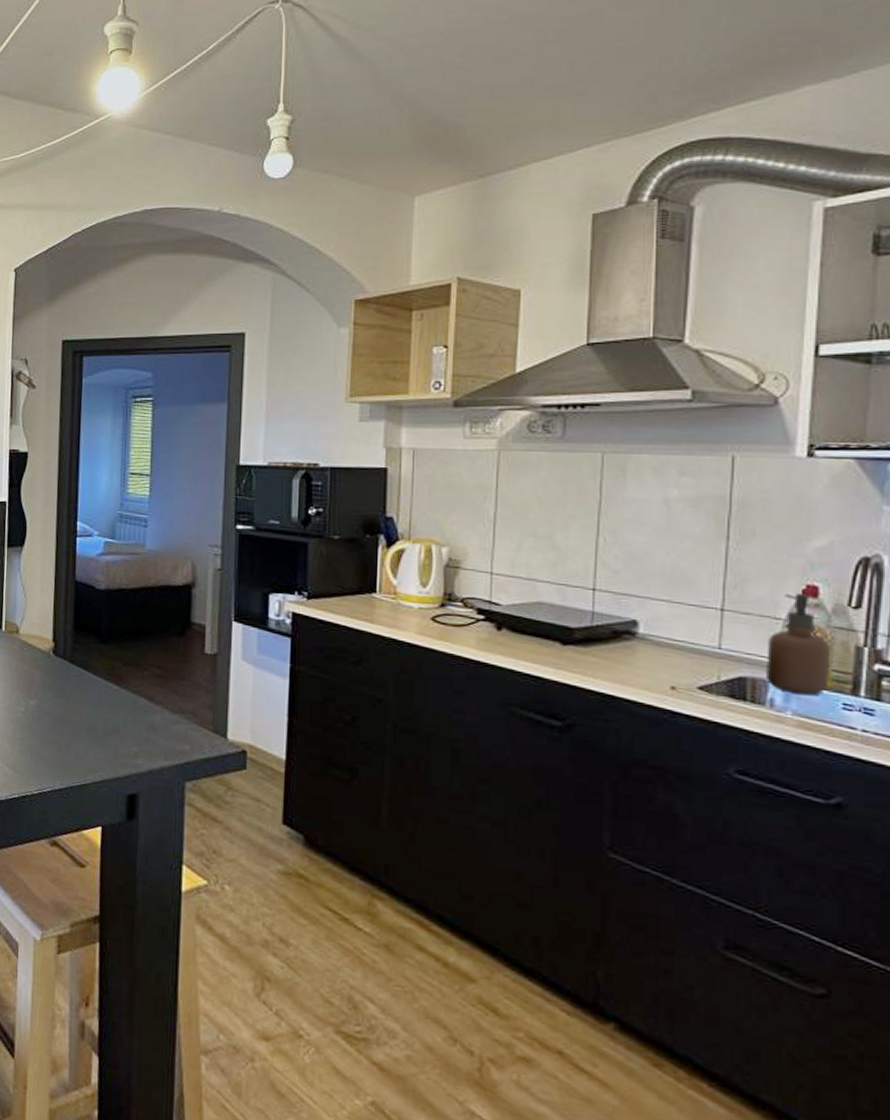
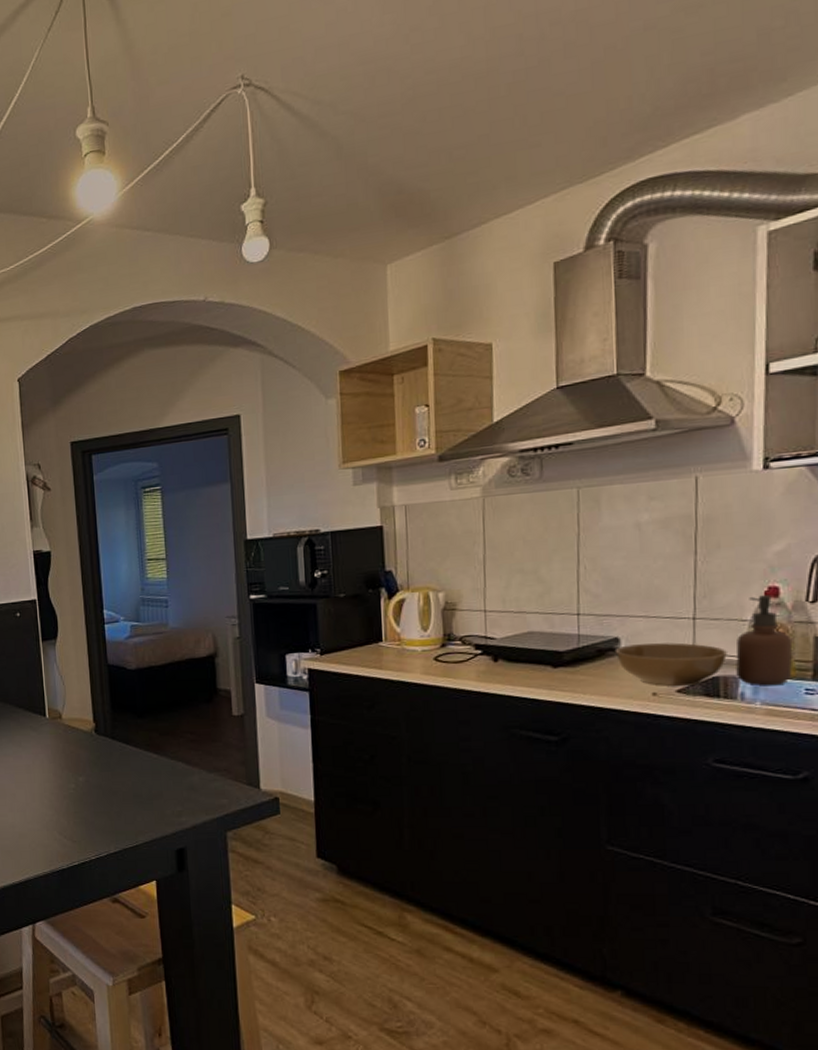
bowl: none [631,630,759,684] -> present [614,642,729,687]

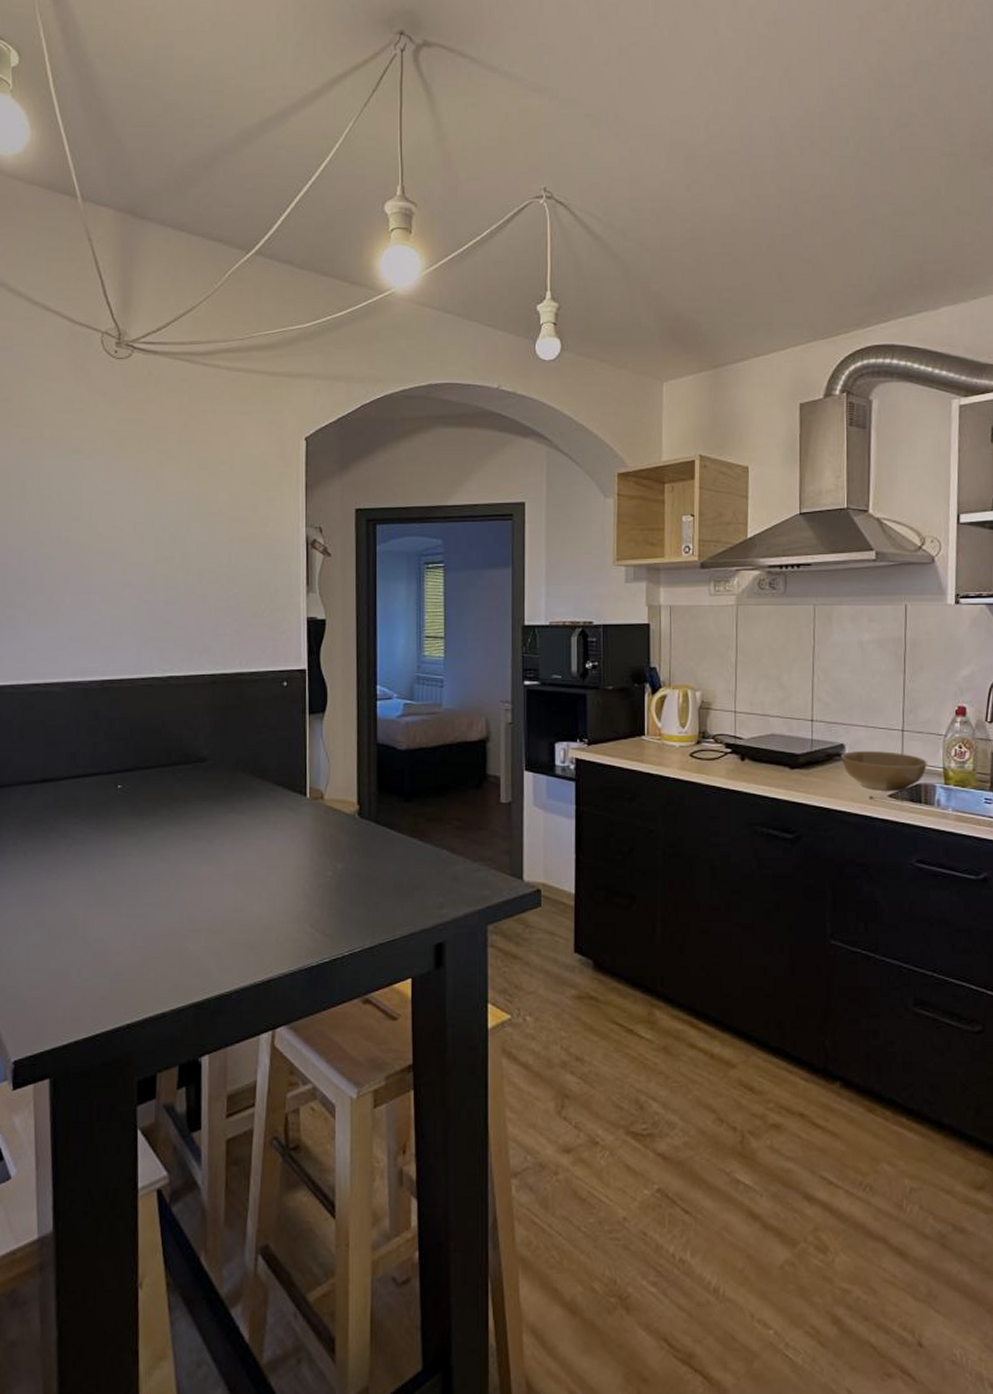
soap dispenser: present [735,595,793,686] -> none [934,714,976,795]

